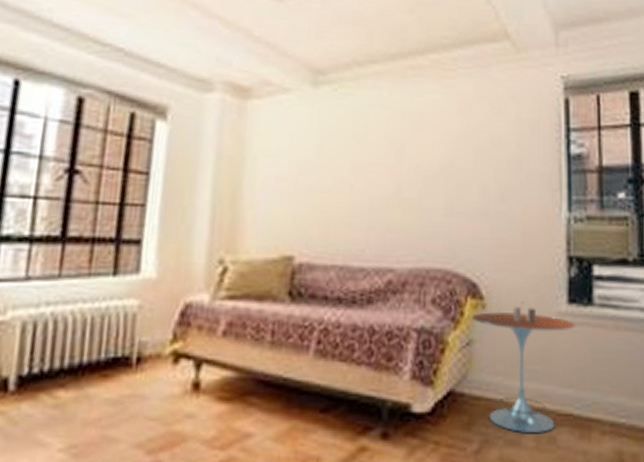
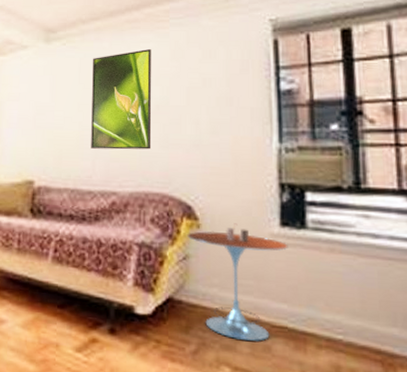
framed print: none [364,100,436,218] -> present [91,48,152,150]

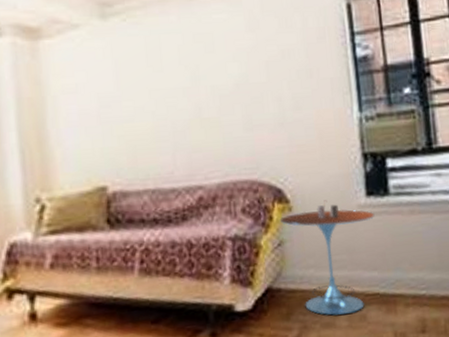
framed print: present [91,48,152,150] -> none [160,20,235,141]

